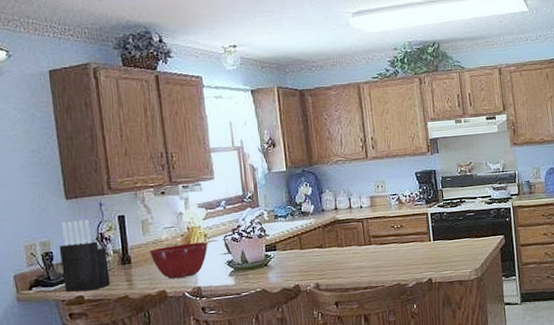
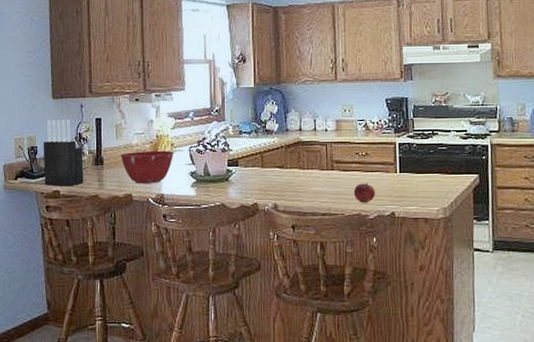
fruit: none [391,253,412,273] -> present [353,182,375,203]

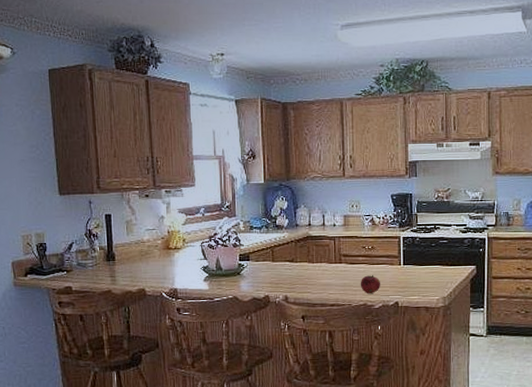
knife block: present [43,119,83,187] -> none [52,216,96,283]
mixing bowl: present [120,150,174,184] -> none [132,246,186,279]

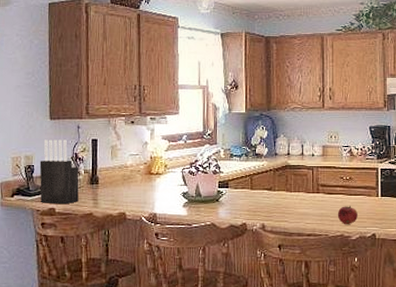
knife block: none [52,216,96,283] -> present [39,139,79,205]

